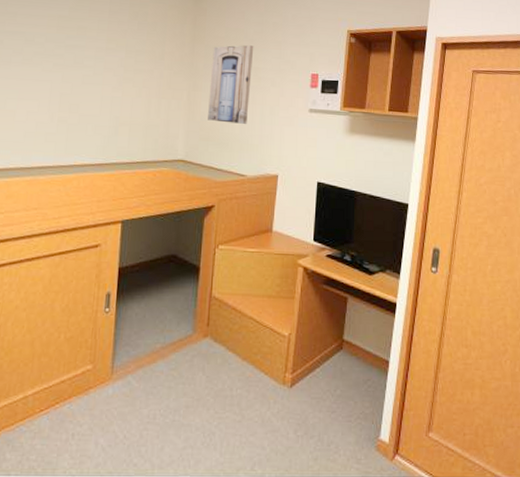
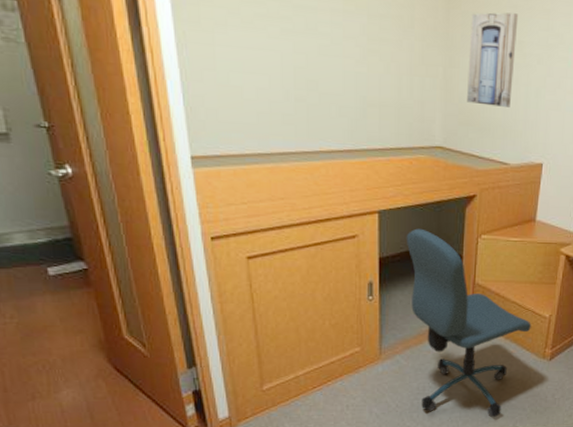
office chair: none [145,238,270,456] -> present [406,228,531,417]

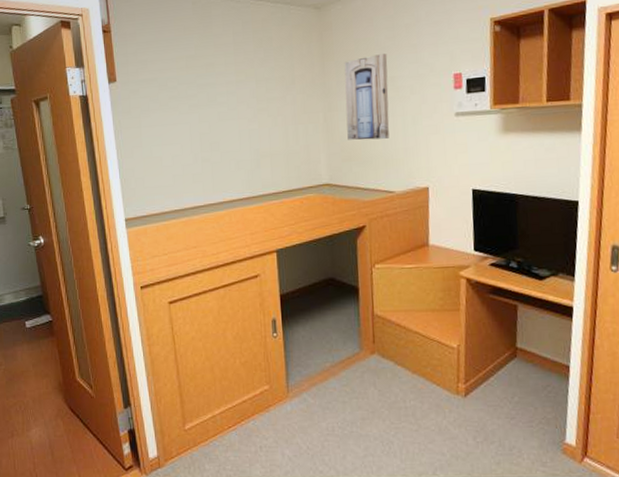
office chair: present [406,228,531,417] -> none [303,263,439,463]

